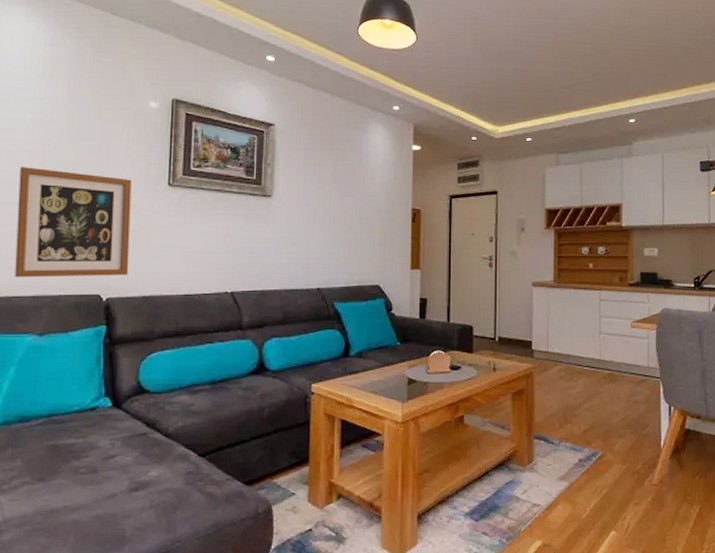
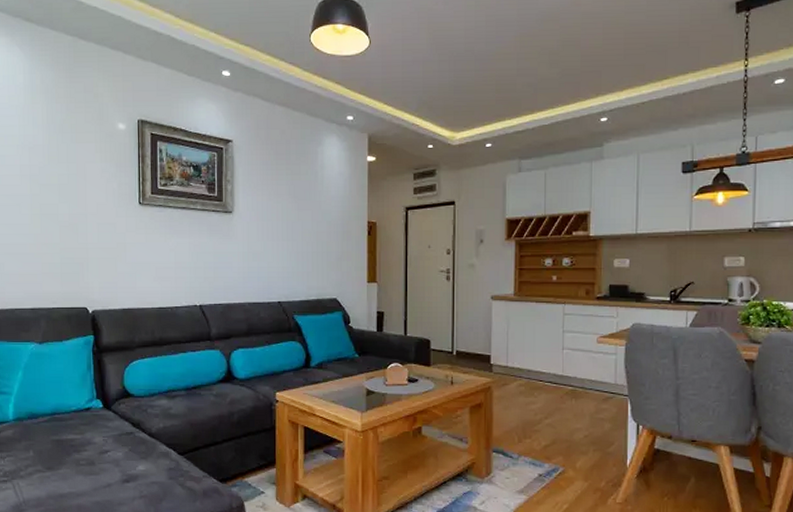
wall art: present [14,167,132,277] -> none [12,190,109,292]

